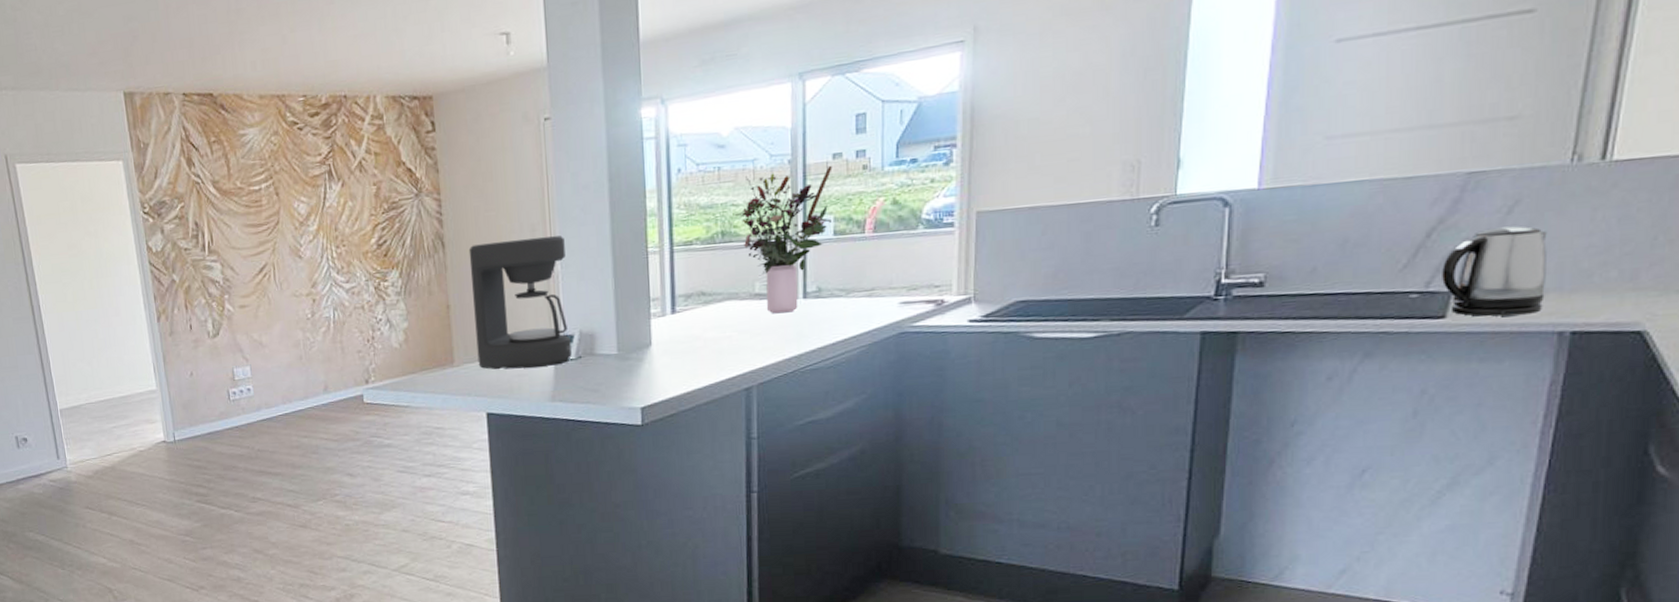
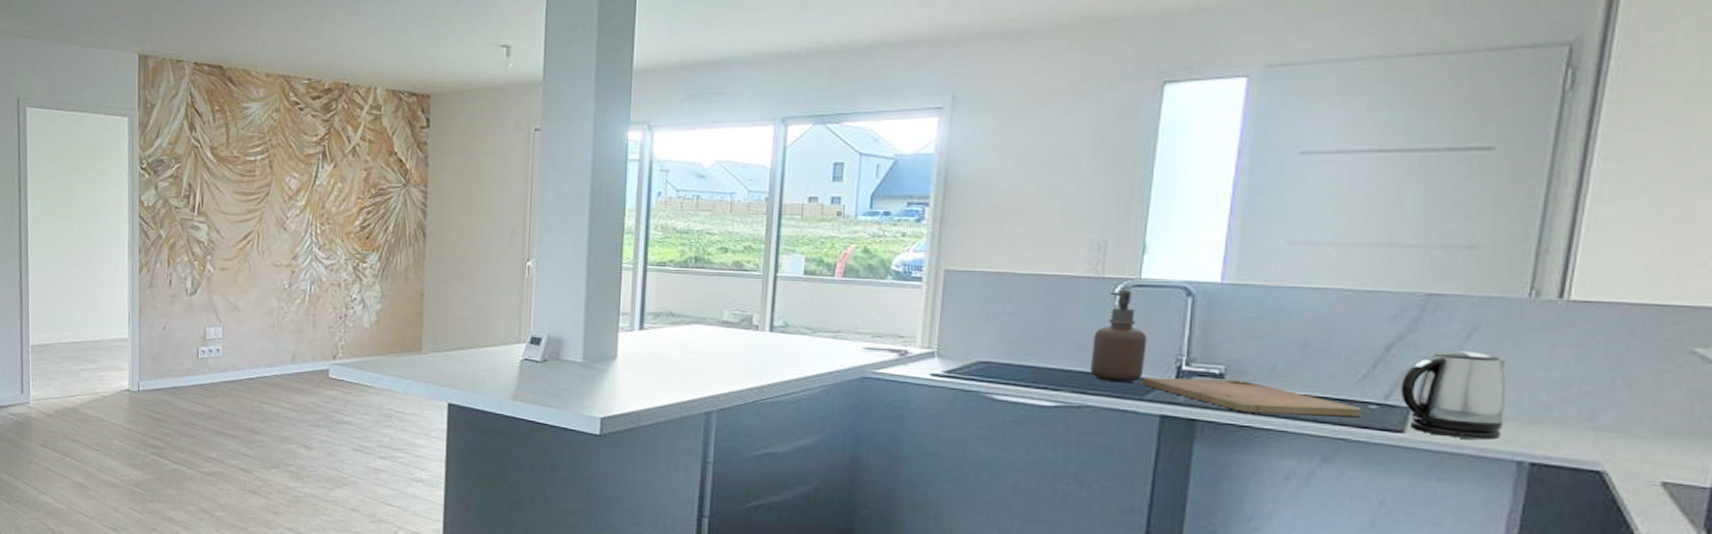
coffee maker: present [468,236,572,370] -> none [445,239,542,365]
bouquet: present [734,165,833,314] -> none [709,207,808,344]
soap dispenser: none [1128,209,1185,305] -> present [1089,290,1147,382]
cutting board: none [1181,286,1404,319] -> present [1142,377,1363,417]

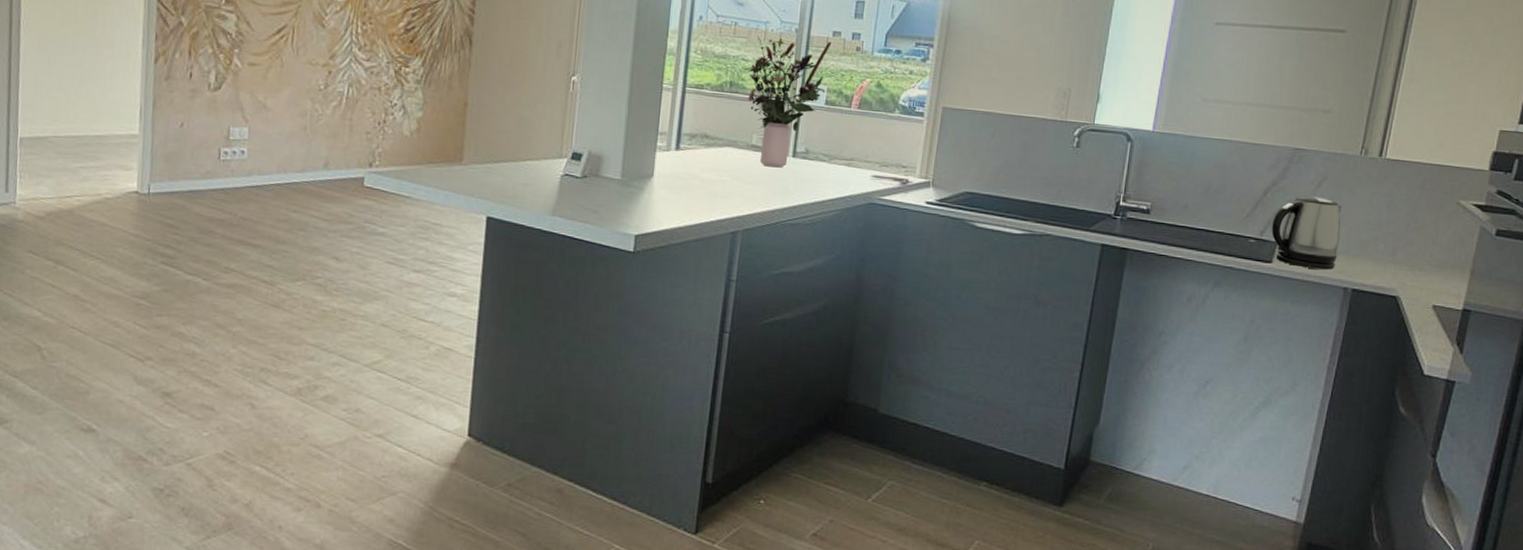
bouquet: none [709,207,808,344] -> present [743,35,832,168]
soap dispenser: present [1089,290,1147,382] -> none [1051,133,1096,215]
cutting board: present [1142,377,1363,417] -> none [1089,210,1245,249]

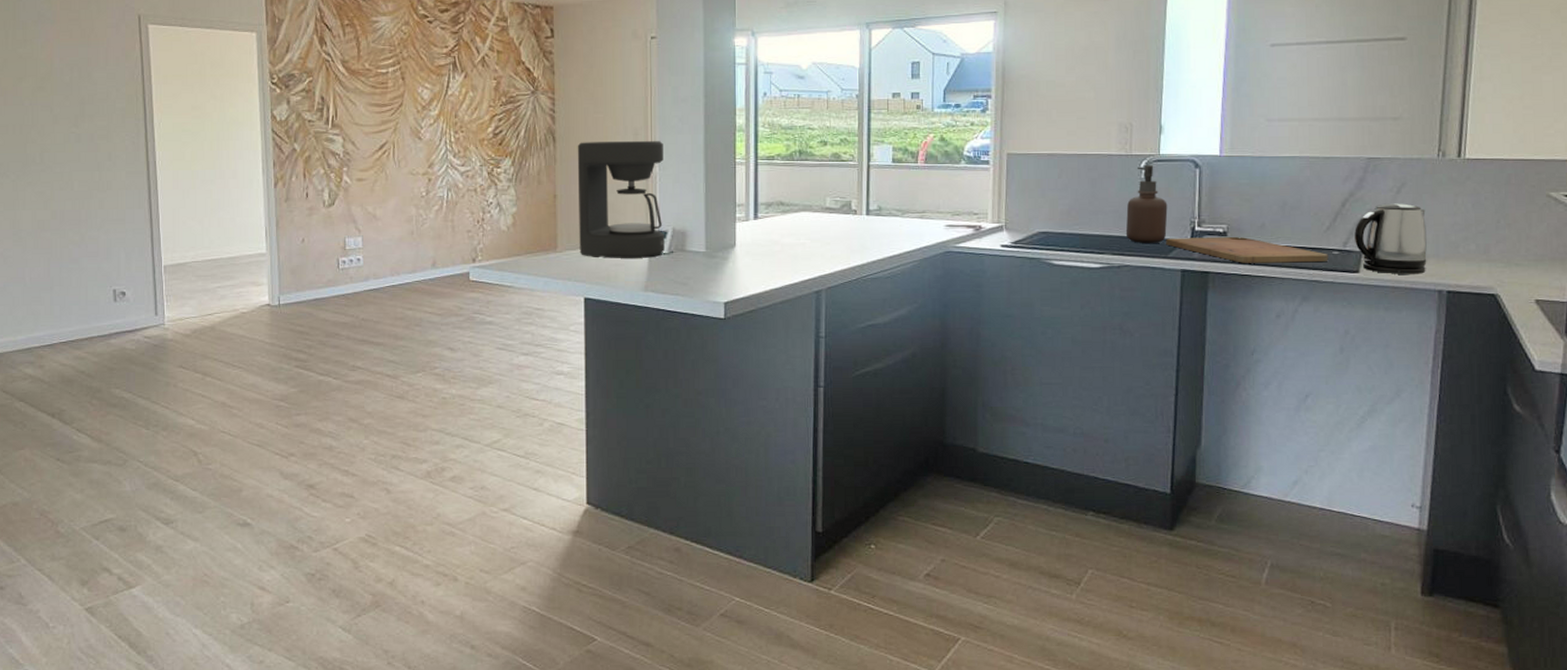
coffee maker: none [486,48,588,180] -> present [577,140,665,258]
bouquet: present [743,35,832,168] -> none [810,102,892,227]
soap dispenser: none [1051,133,1096,215] -> present [1125,165,1168,243]
cutting board: none [1089,210,1245,249] -> present [1166,236,1329,263]

